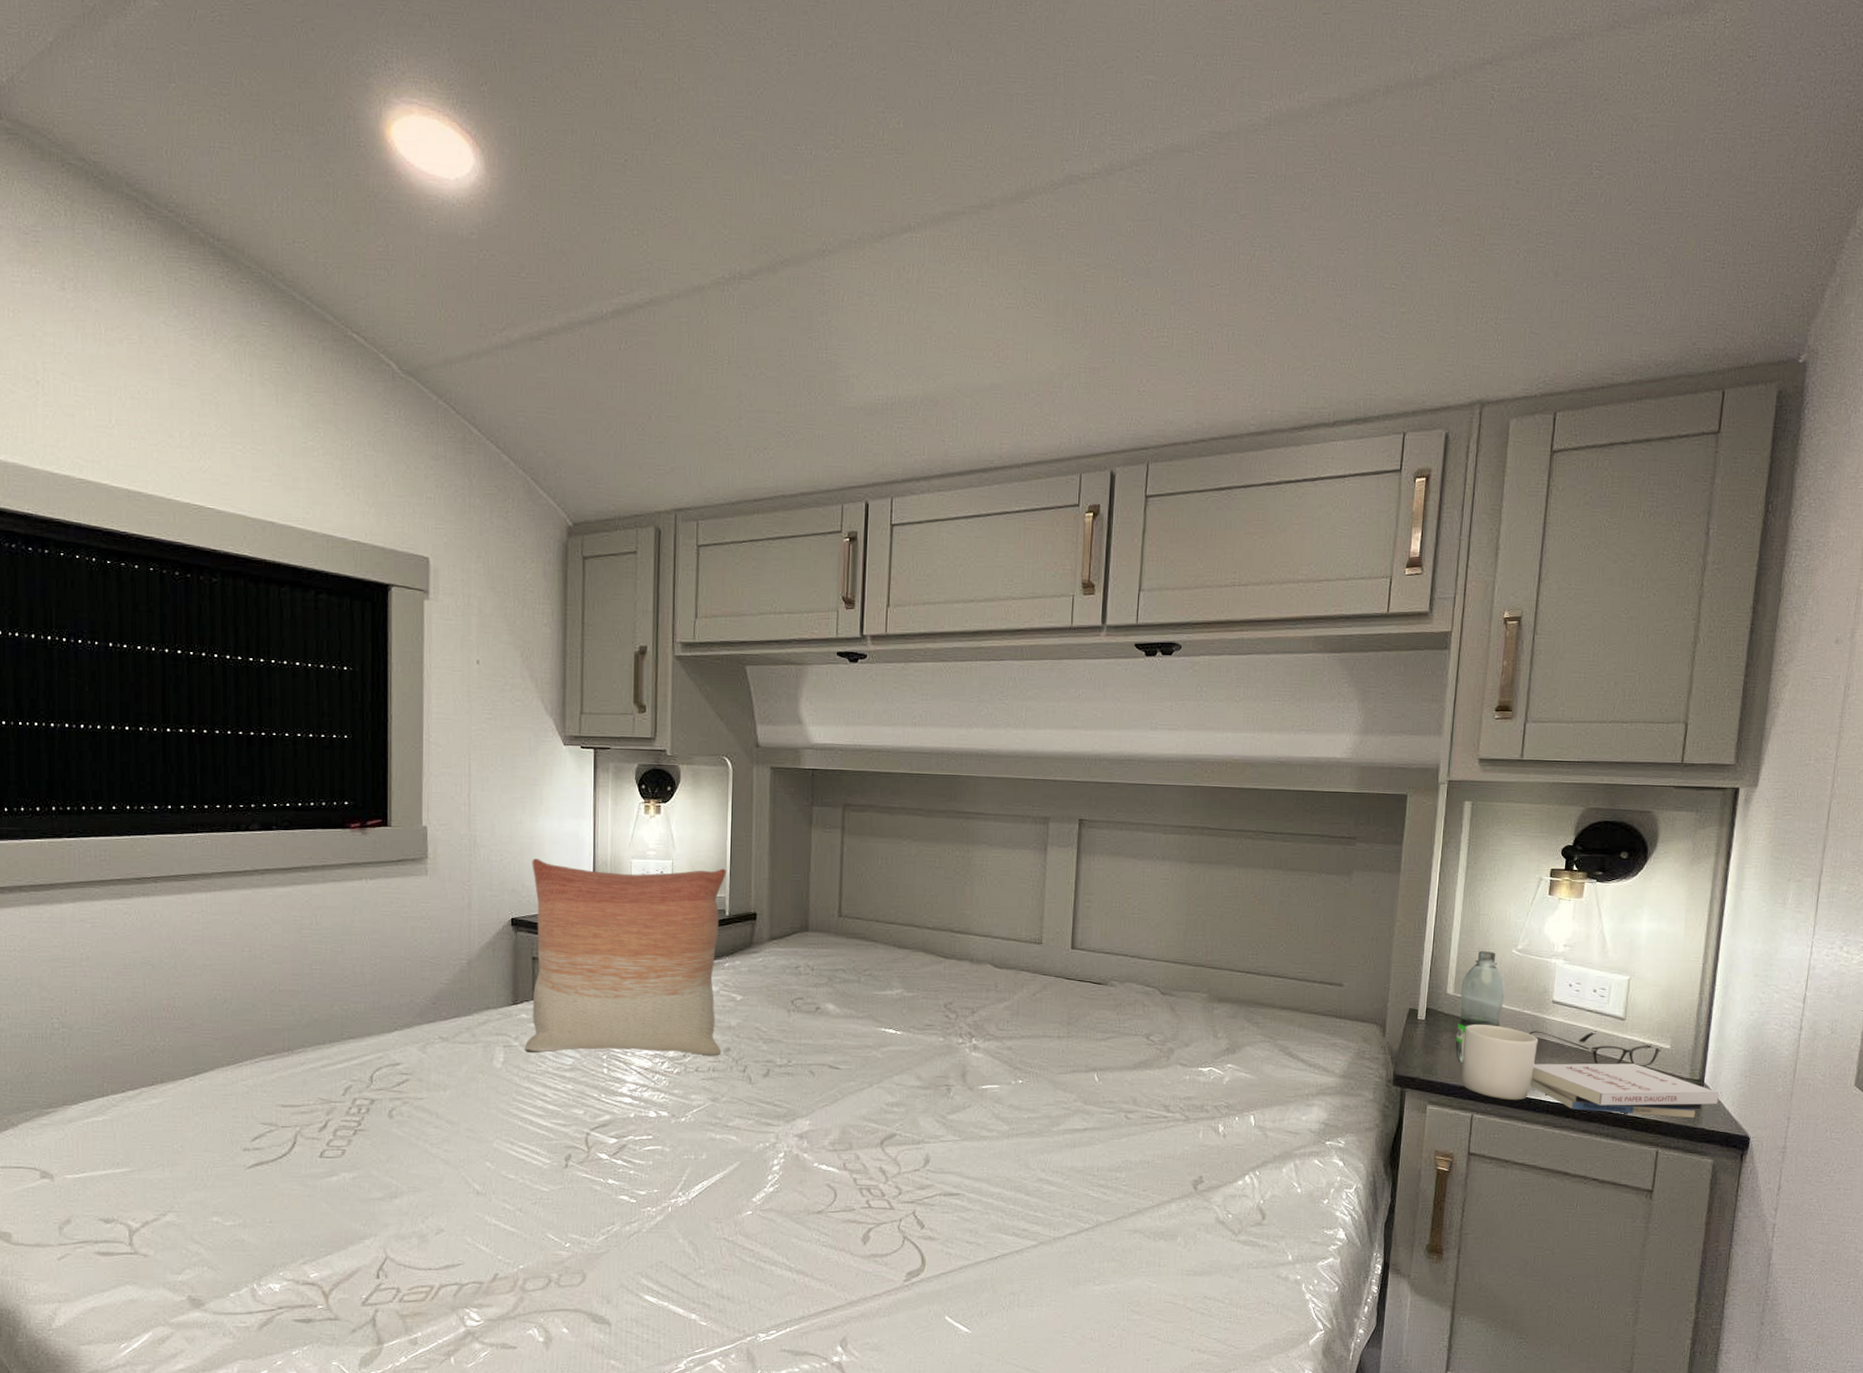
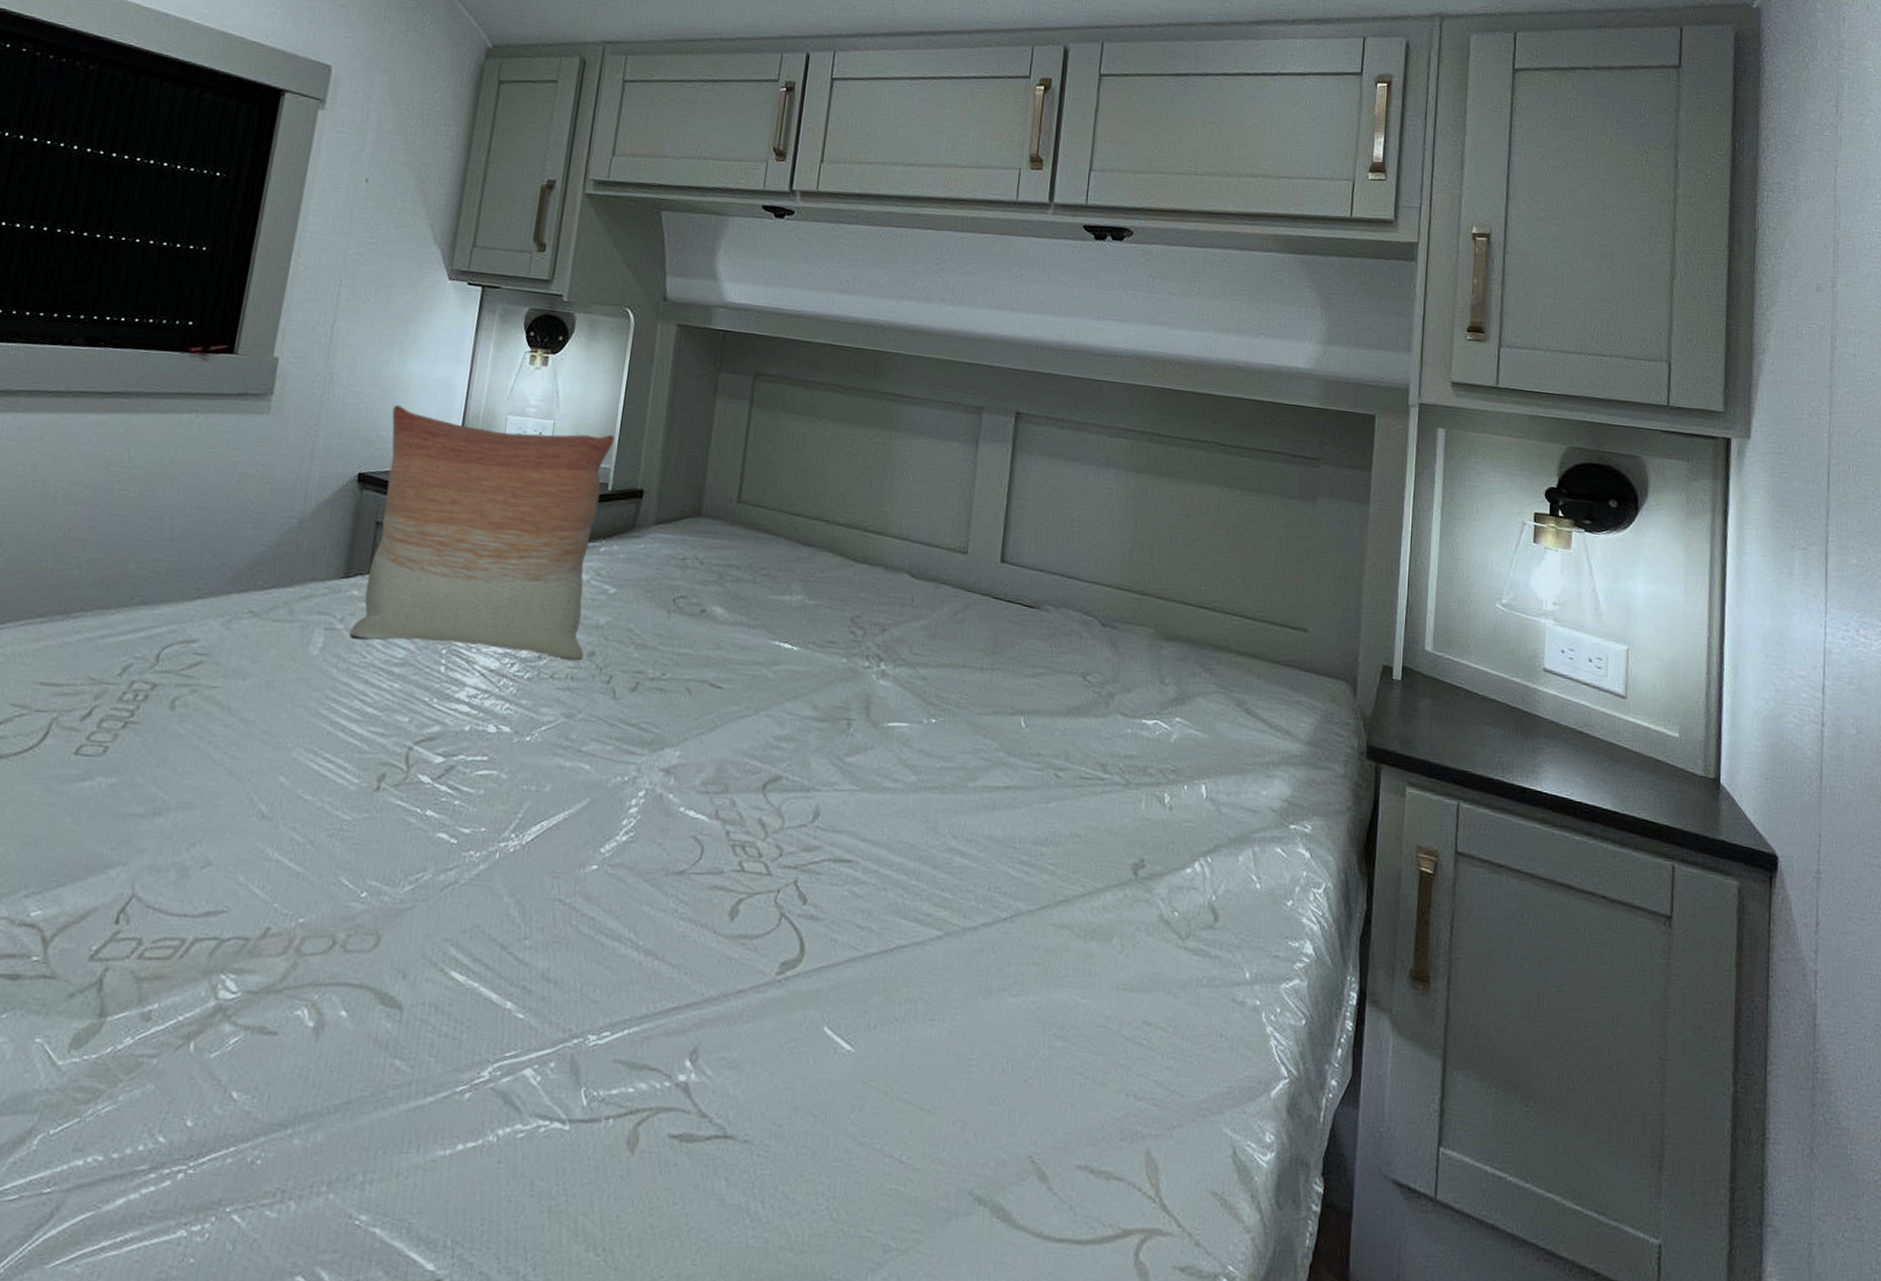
bottle: present [1455,950,1506,1063] -> none [1436,601,1490,737]
mug: present [1461,1023,1538,1101] -> none [1442,690,1530,789]
eyeglasses: present [1529,1031,1662,1067] -> none [1519,703,1670,758]
books: present [1530,1063,1719,1118] -> none [1524,744,1738,826]

